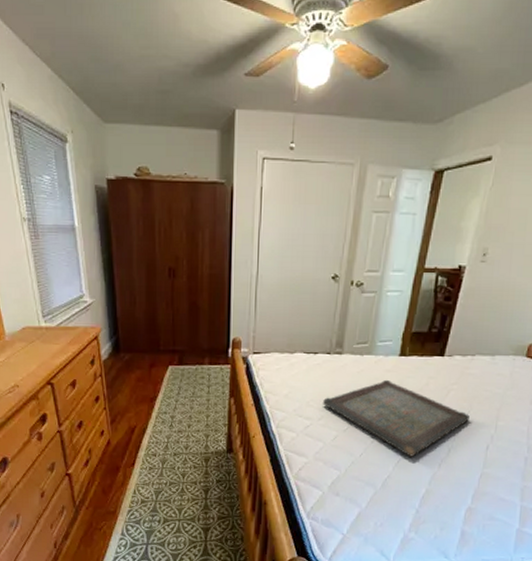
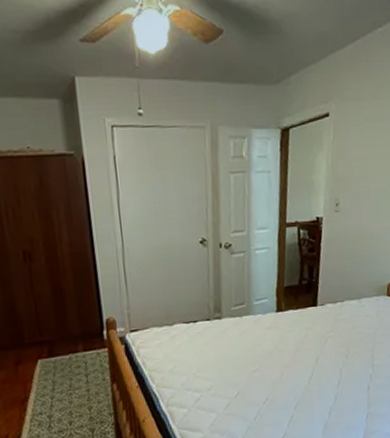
serving tray: present [322,379,470,457] -> none [209,337,349,411]

